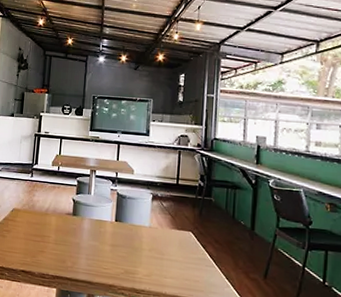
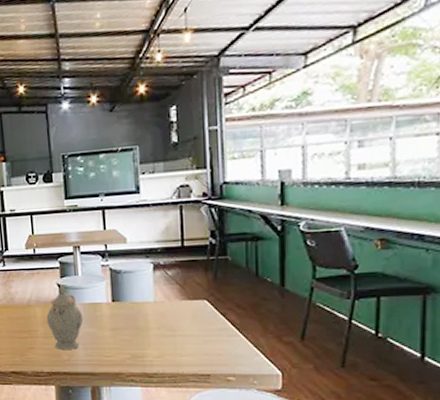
teapot: none [58,201,90,259] -> present [46,286,84,351]

